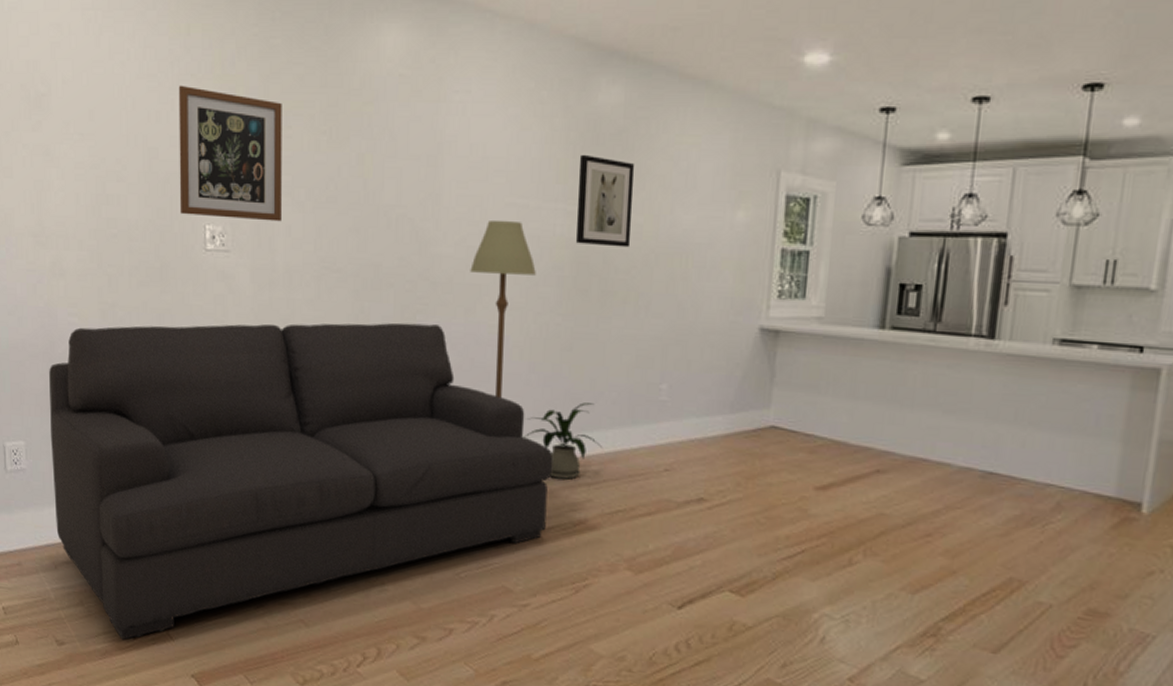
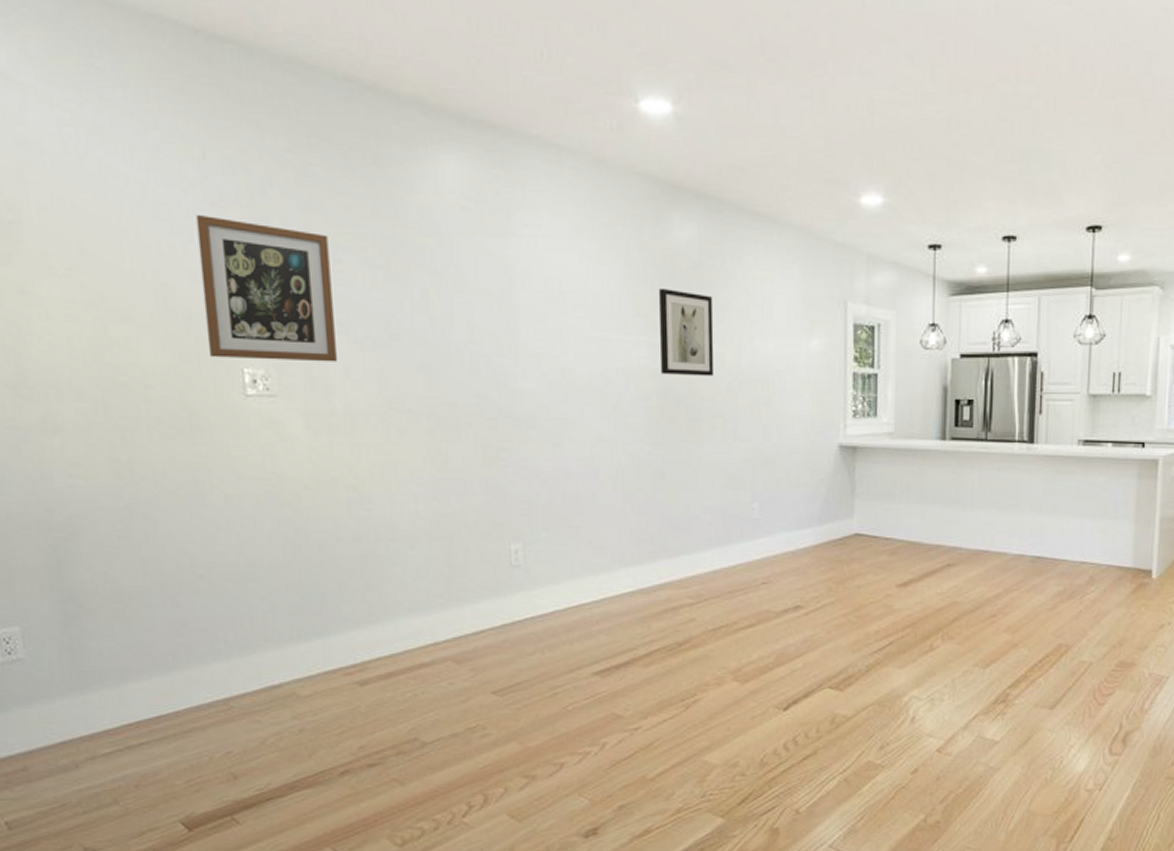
sofa: present [49,322,554,640] -> none [47,461,655,835]
floor lamp: present [470,219,536,398] -> none [554,353,623,529]
house plant: present [523,402,602,480] -> none [622,527,701,602]

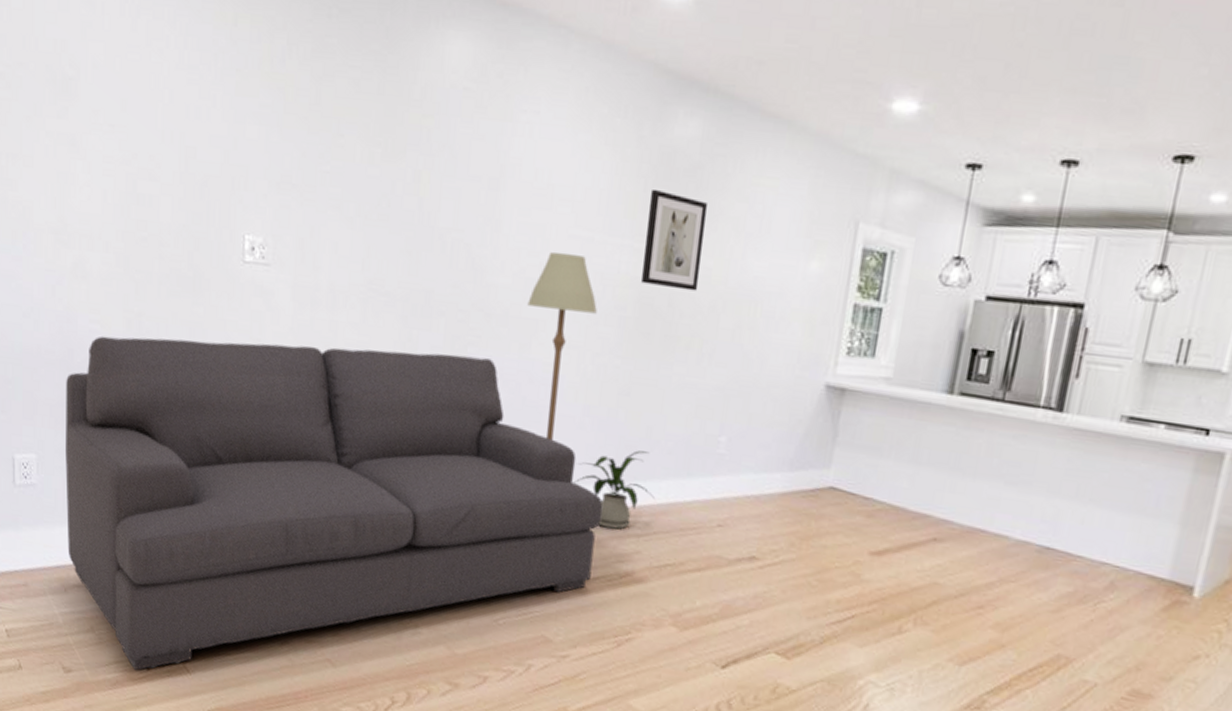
sofa: none [47,461,655,835] -> present [65,336,603,671]
wall art: present [195,214,337,362] -> none [217,79,335,237]
floor lamp: none [554,353,623,529] -> present [527,252,597,440]
house plant: none [622,527,701,602] -> present [572,450,655,530]

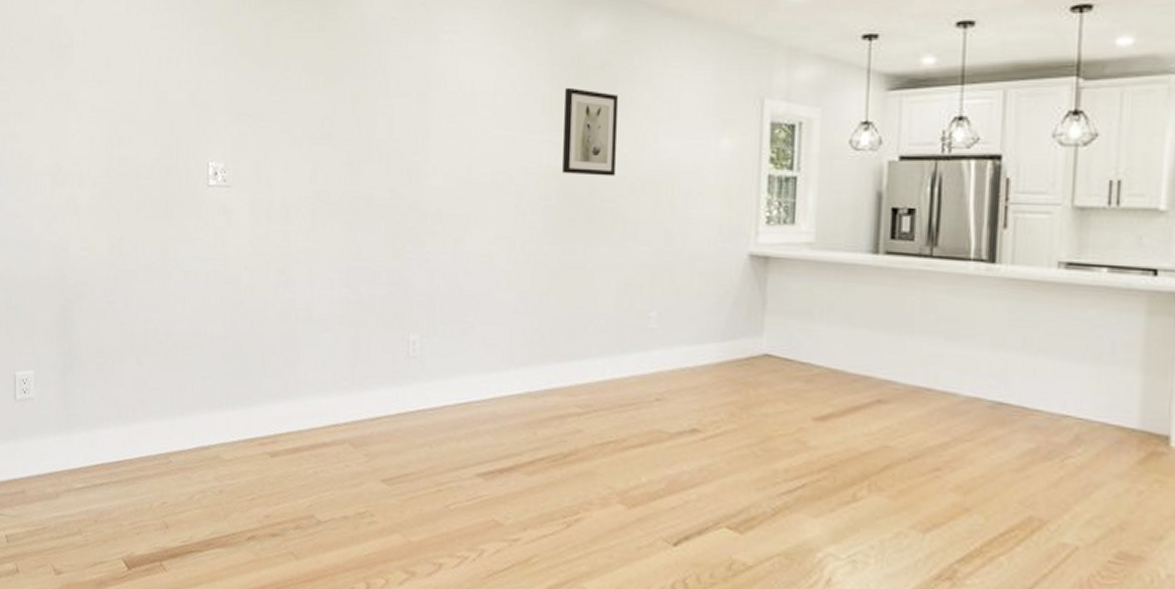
sofa: present [65,336,603,671] -> none [58,253,543,571]
floor lamp: present [527,252,597,440] -> none [459,152,523,327]
house plant: present [572,450,655,530] -> none [511,331,591,409]

